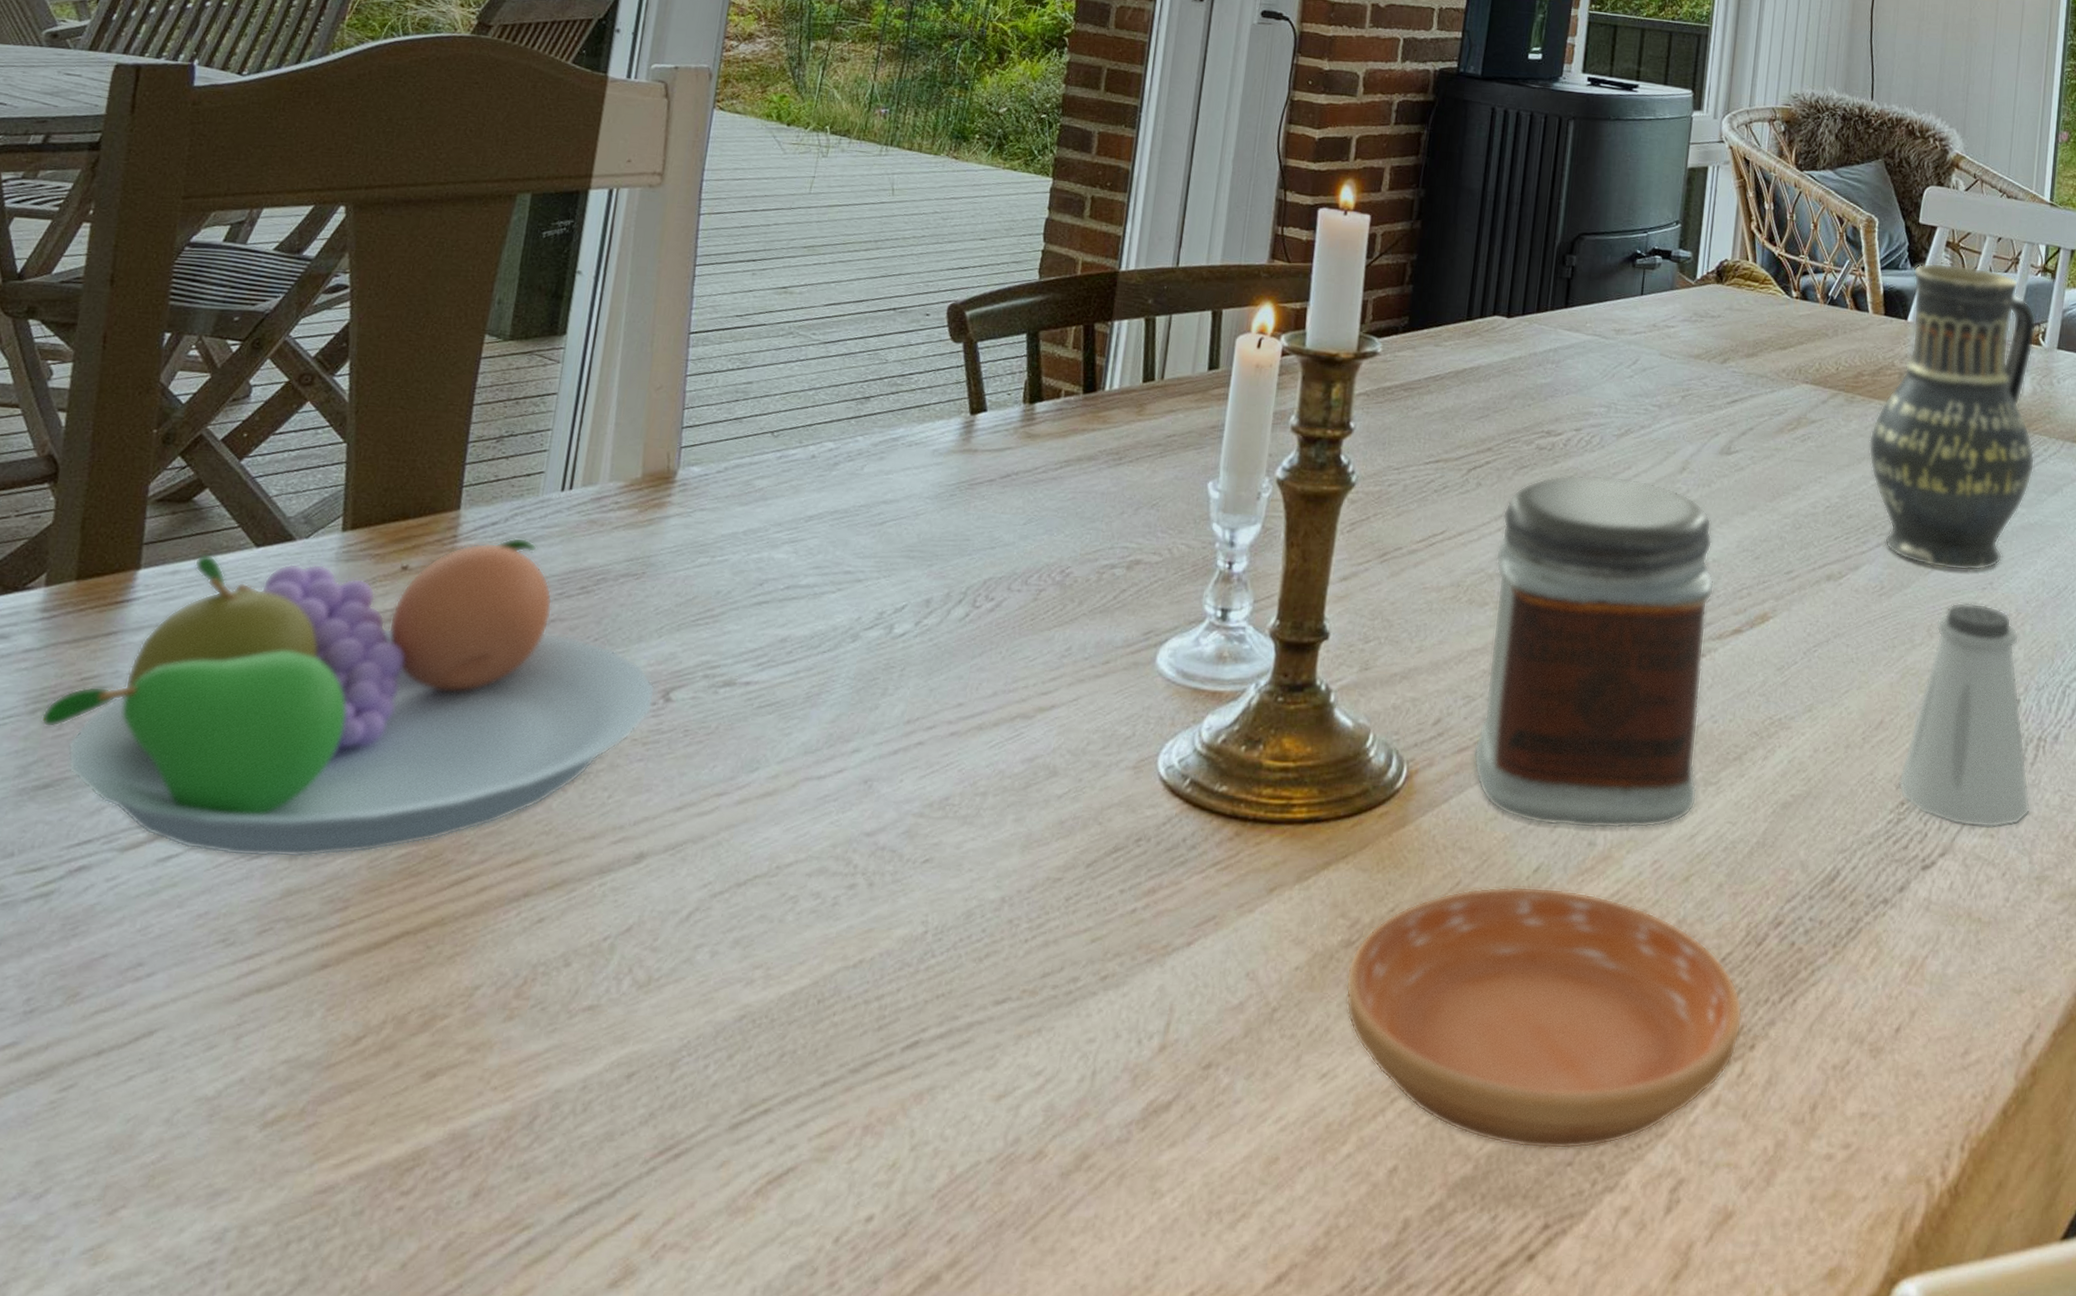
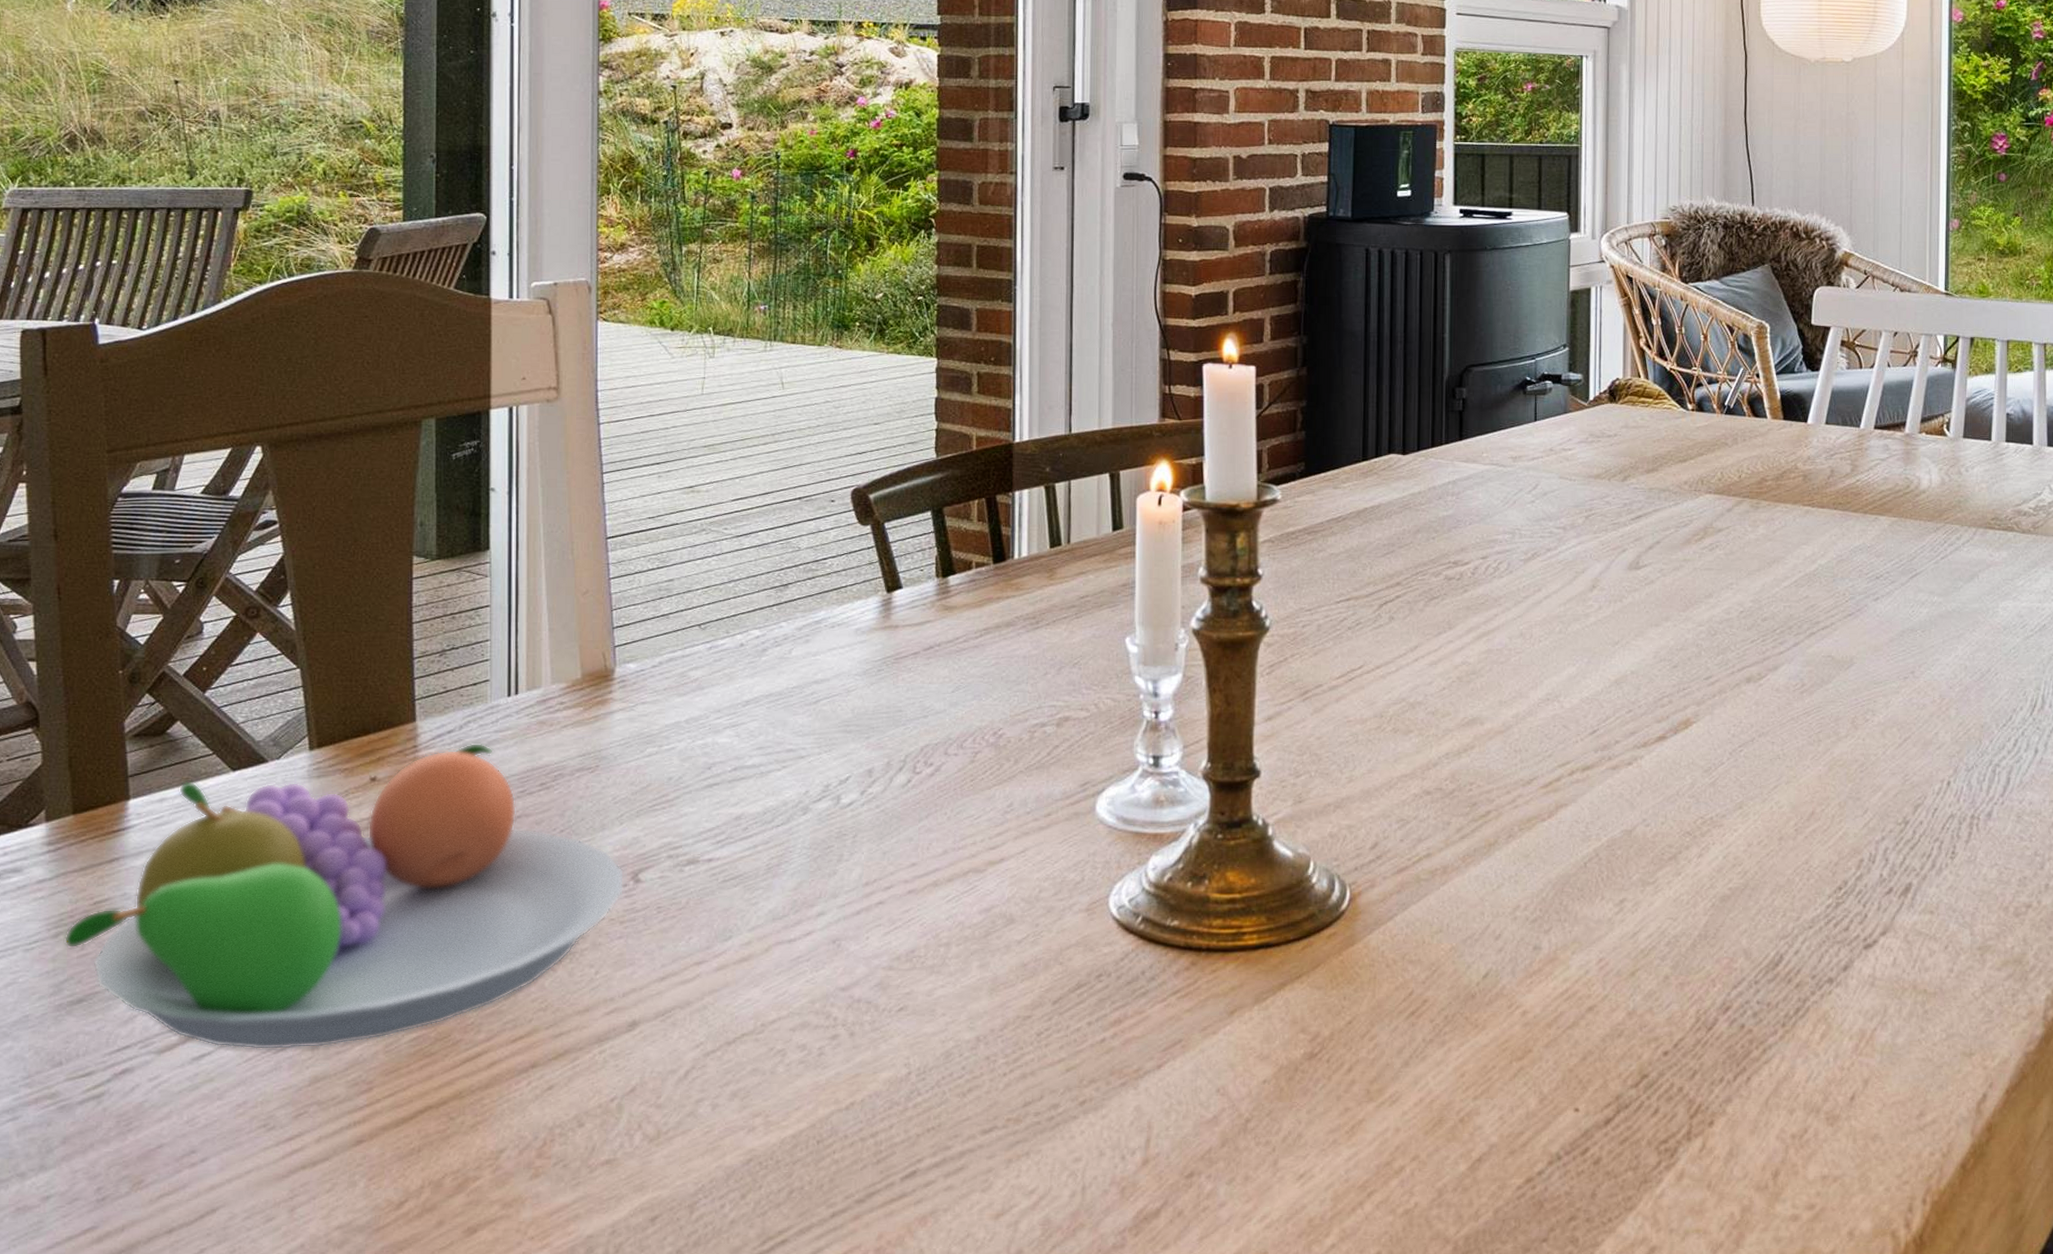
saucer: present [1345,886,1743,1150] -> none [1313,991,1699,1228]
jar: present [1473,475,1715,829] -> none [1413,599,1636,934]
vase: present [1868,262,2037,572] -> none [1777,363,1948,663]
saltshaker: present [1897,602,2031,829] -> none [1833,693,1969,906]

